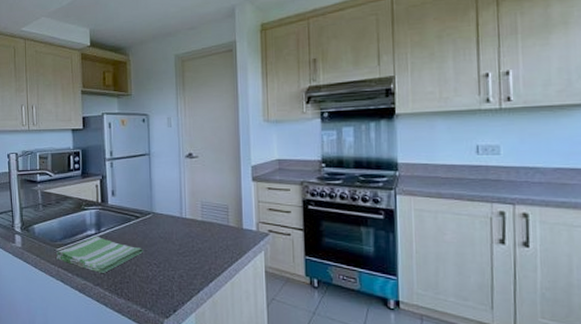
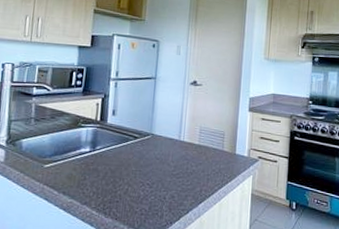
dish towel: present [55,236,144,273] -> none [42,153,138,192]

